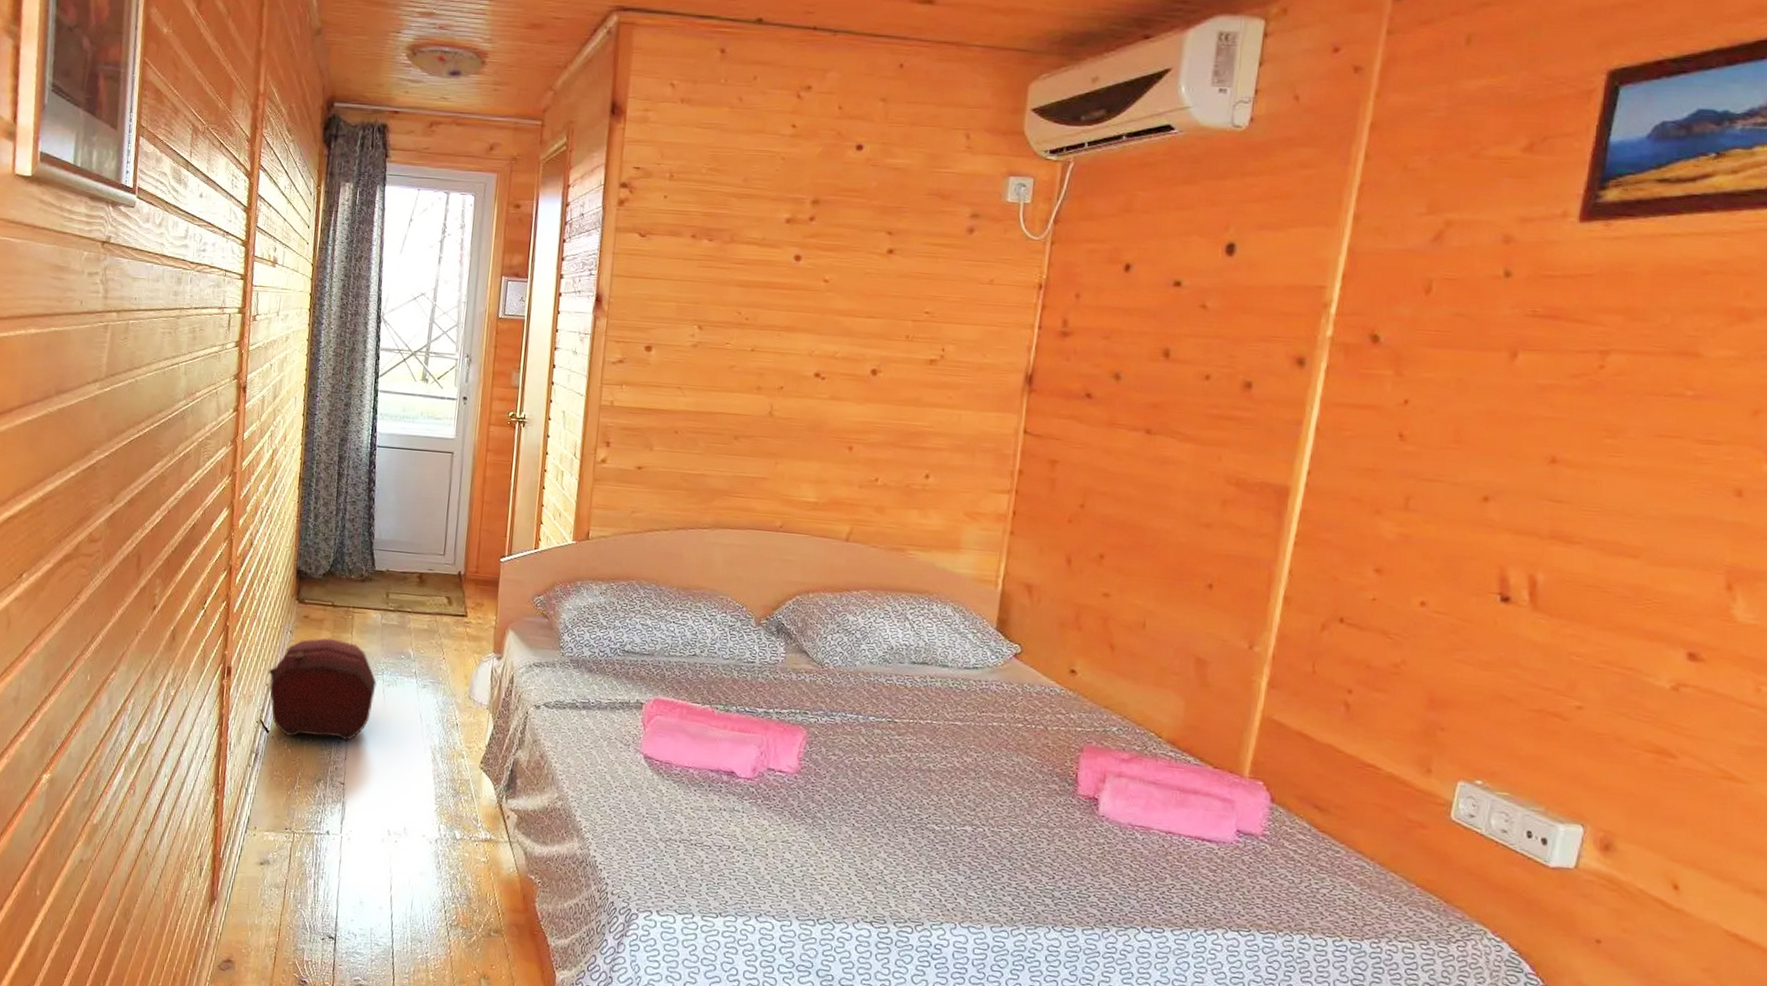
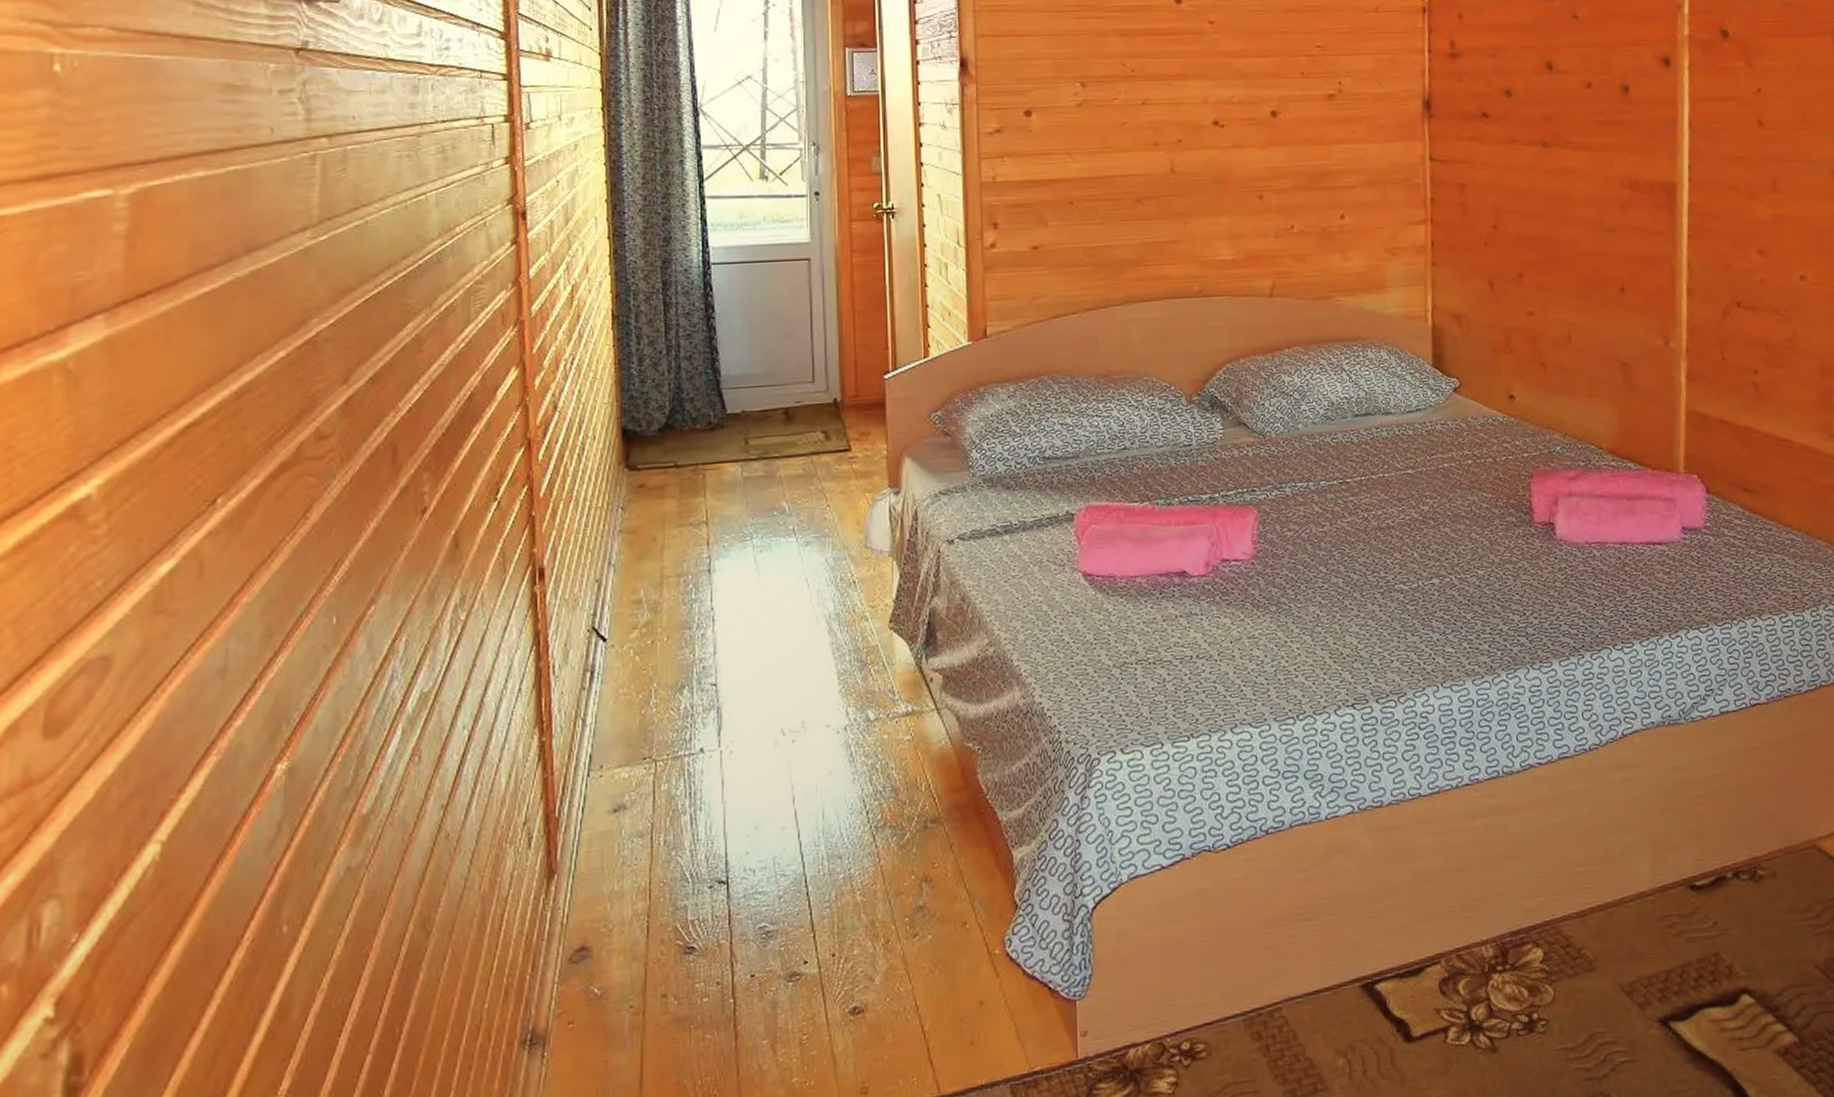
backpack: present [268,638,377,741] -> none [597,506,745,640]

